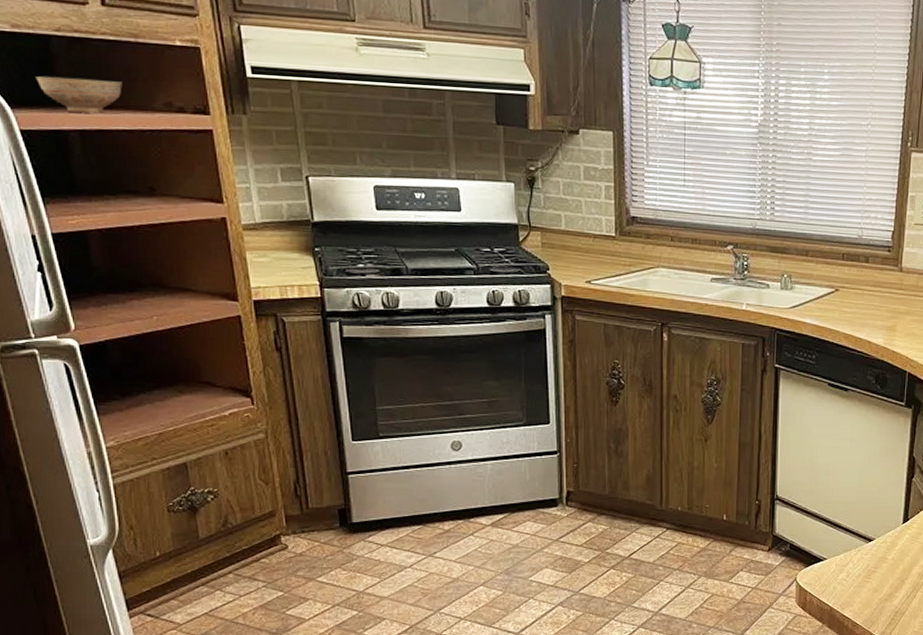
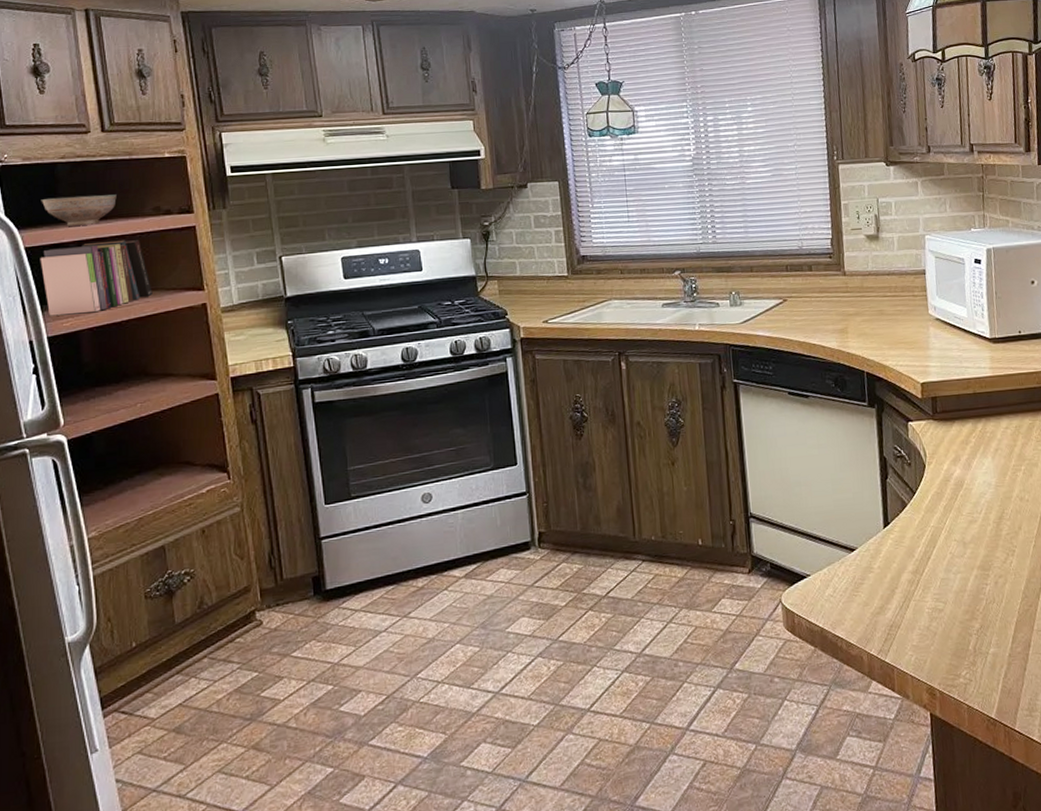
books: none [38,133,166,213] -> present [40,239,152,316]

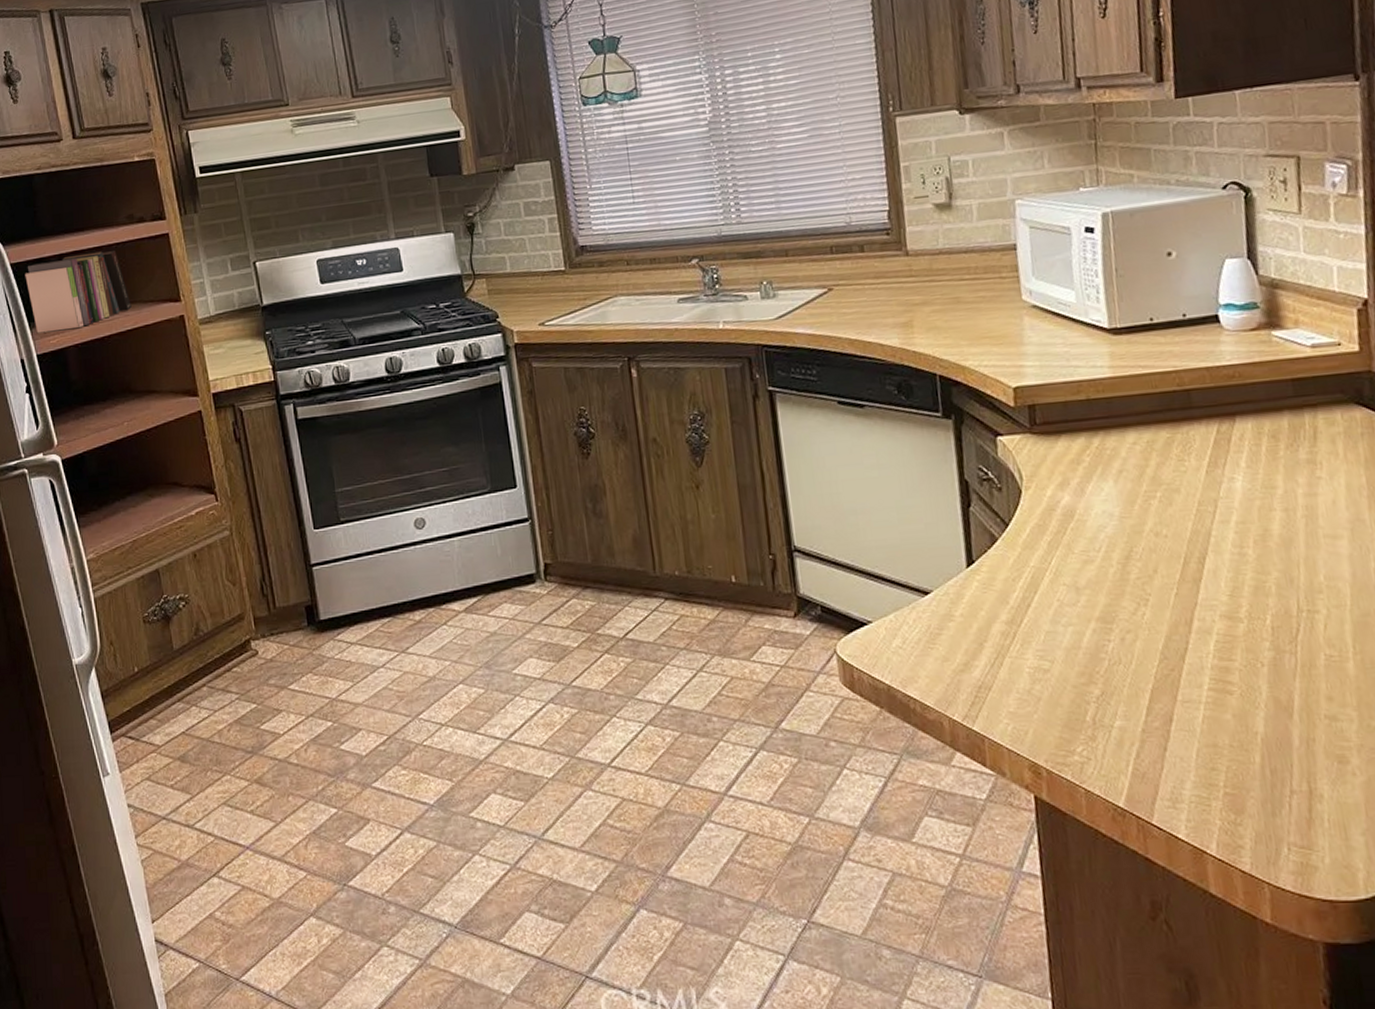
decorative bowl: present [41,194,118,226] -> none [22,204,93,240]

